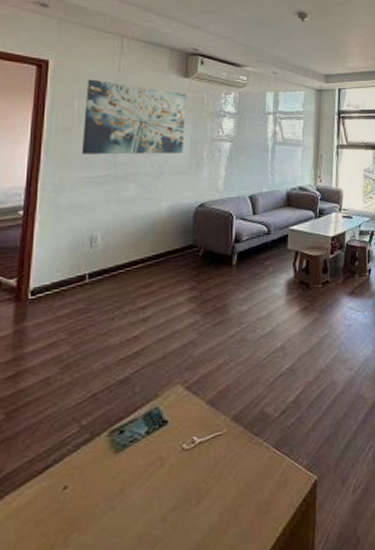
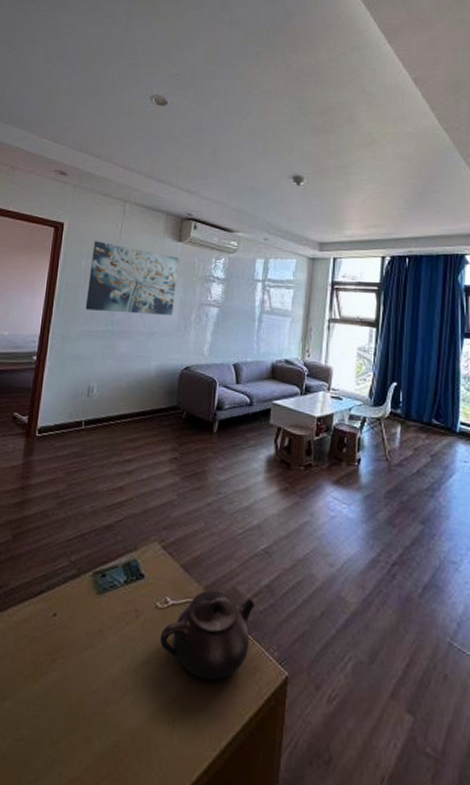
teapot: none [188,416,283,507] -> present [159,590,256,680]

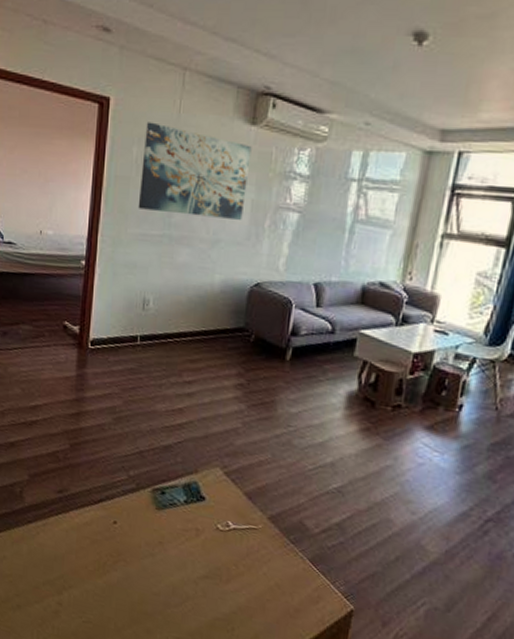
teapot: present [159,590,256,680] -> none [220,519,324,602]

